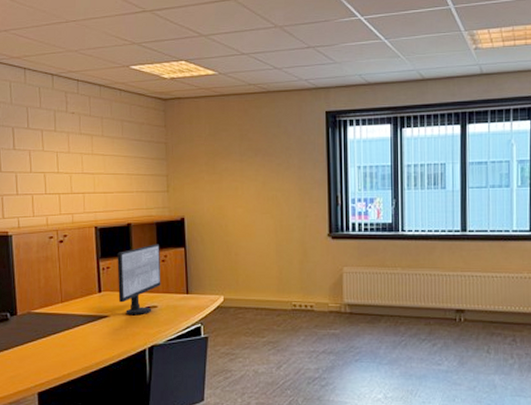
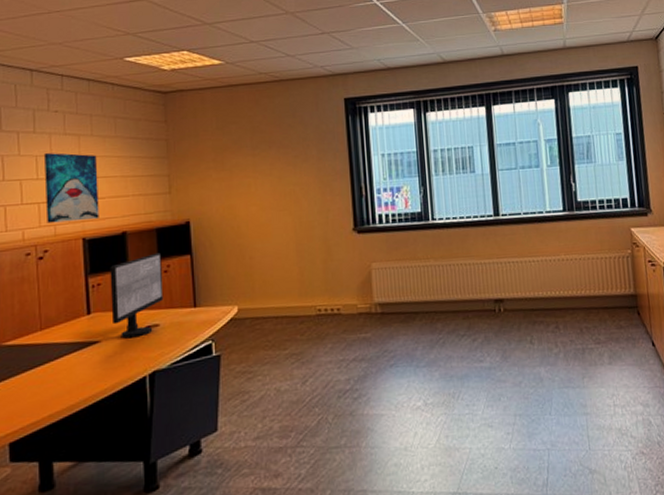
wall art: none [63,150,109,212] -> present [43,153,99,223]

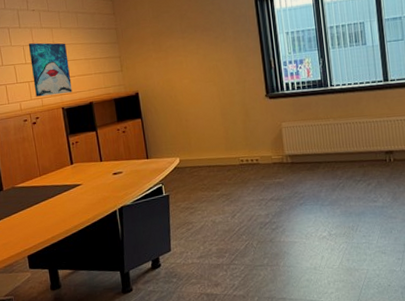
computer monitor: present [110,252,164,339] -> none [83,117,124,182]

